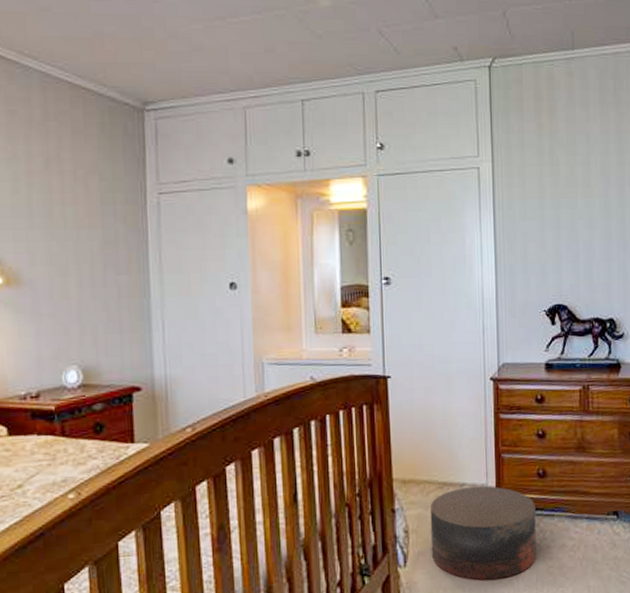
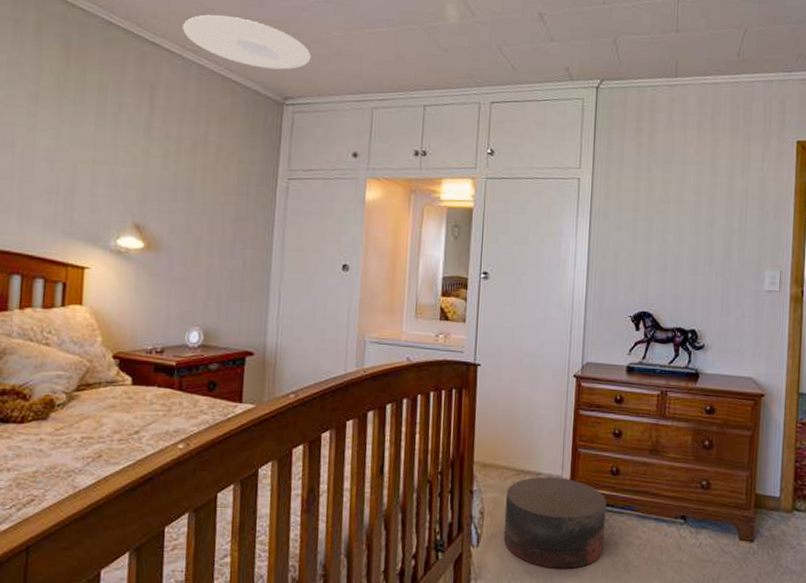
ceiling light: none [17,14,169,71] -> present [183,14,311,70]

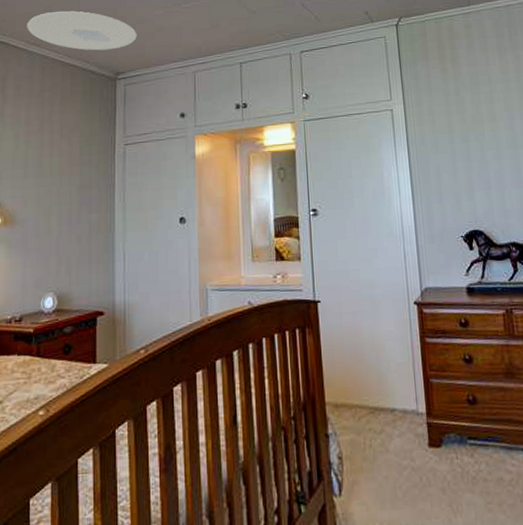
stool: present [503,477,606,569] -> none [362,412,474,515]

